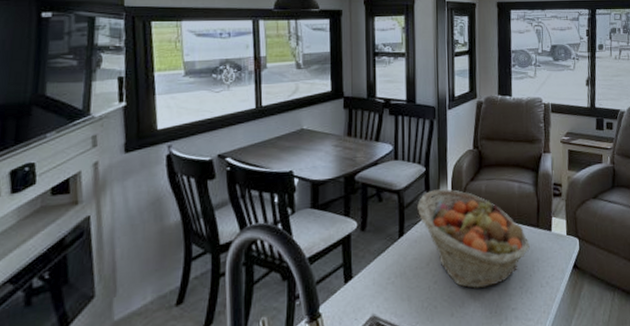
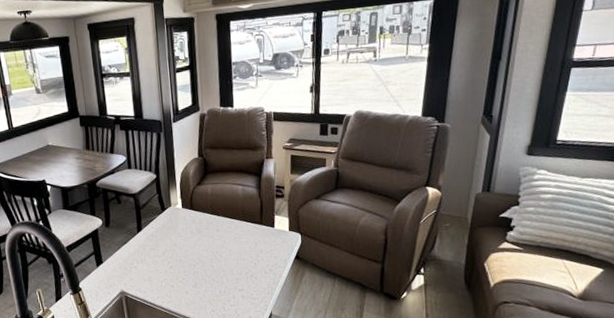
fruit basket: present [416,188,530,289] -> none [150,192,254,274]

